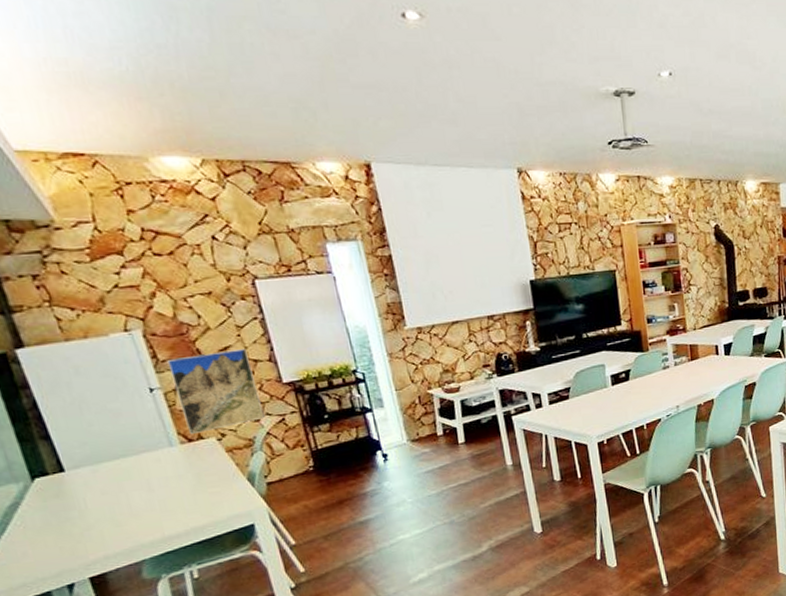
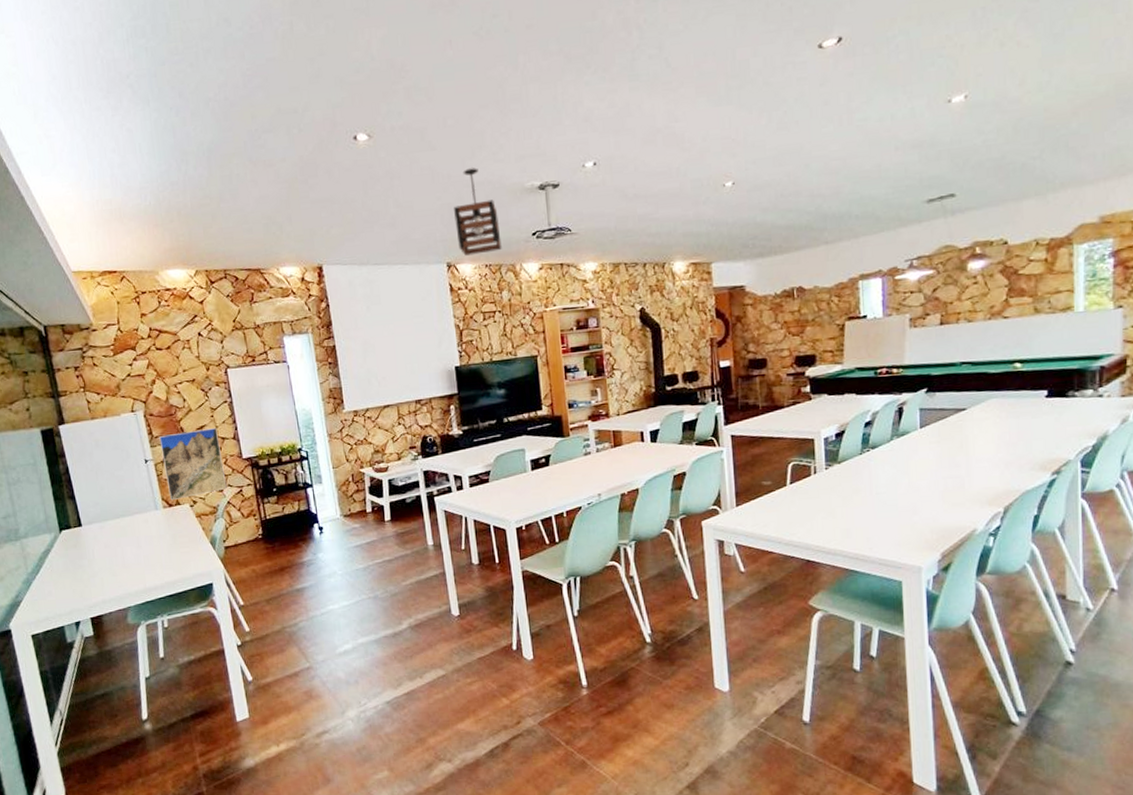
pendant light: none [523,65,577,162] -> present [454,168,502,256]

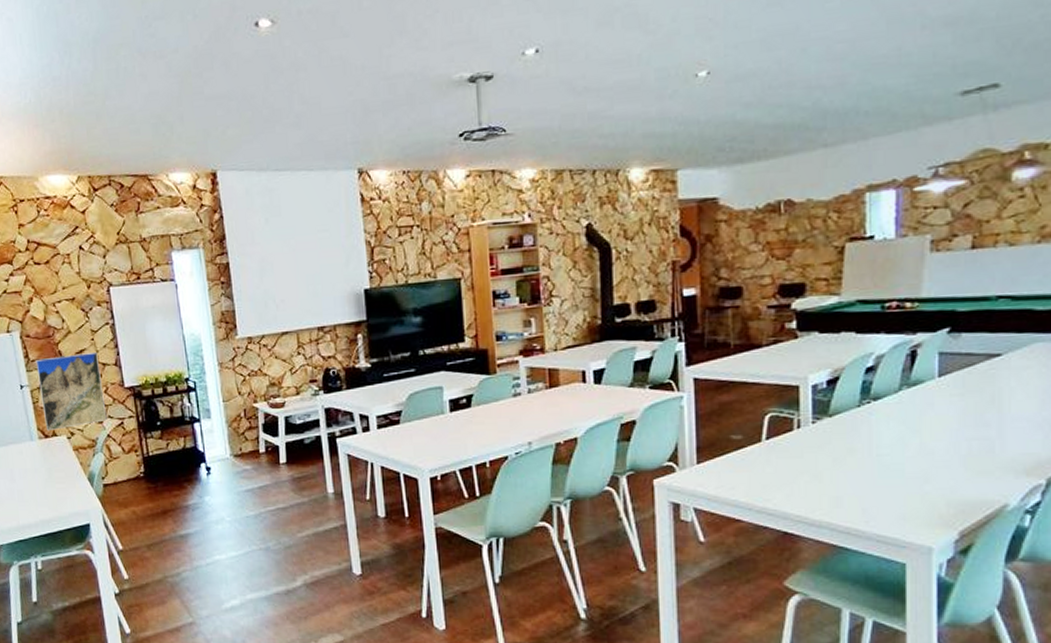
pendant light: present [454,168,502,256] -> none [368,57,423,160]

